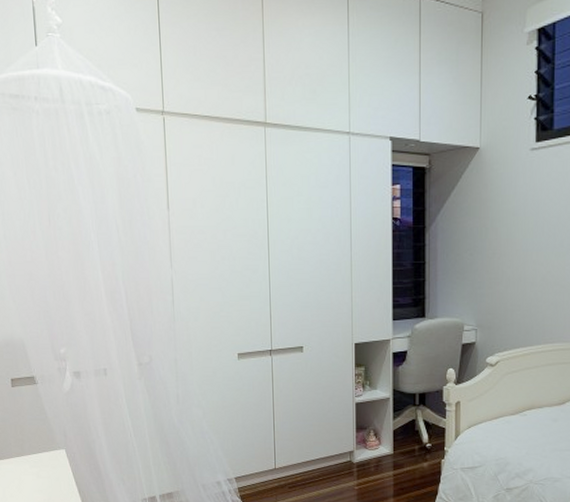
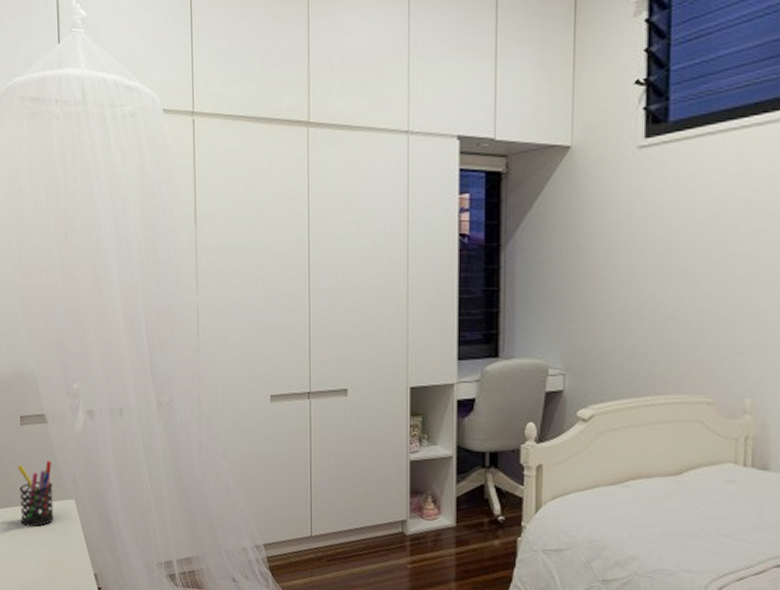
pen holder: none [10,417,46,476] -> present [17,461,54,528]

